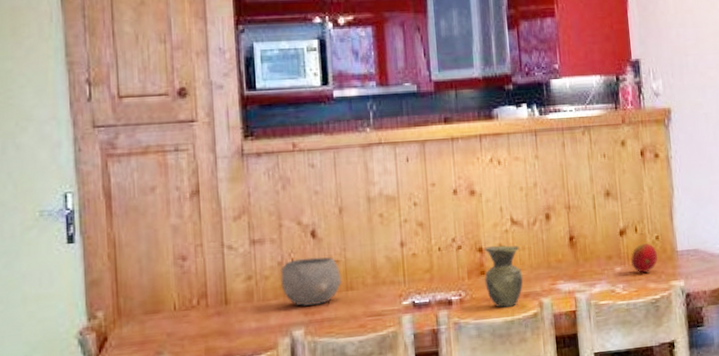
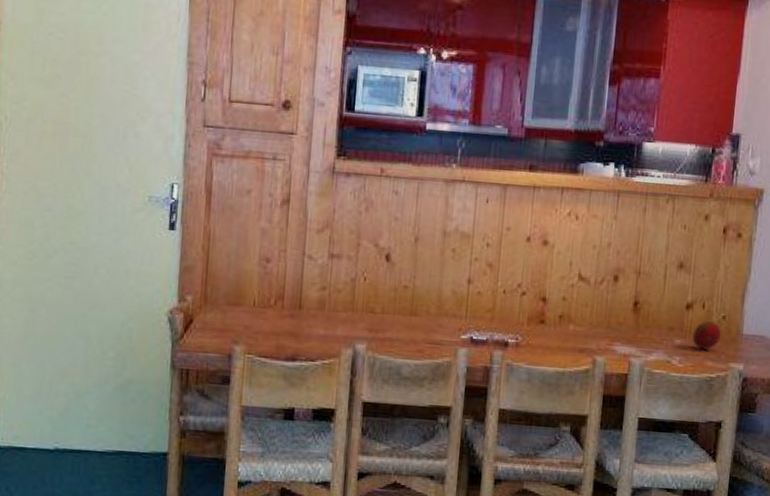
bowl: present [280,256,342,307] -> none [351,278,408,324]
vase: present [485,245,524,308] -> none [543,297,583,359]

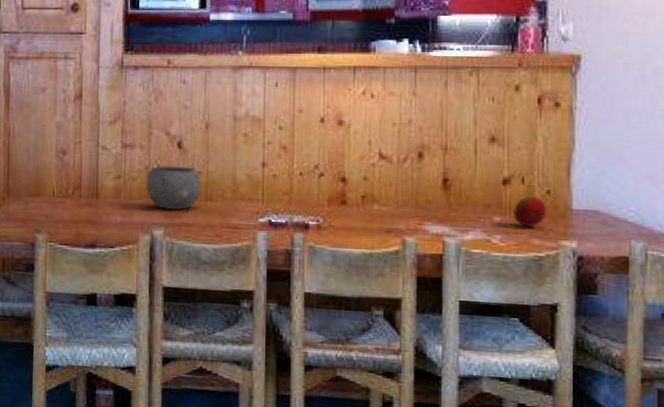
bowl: none [351,278,408,324] -> present [146,165,203,210]

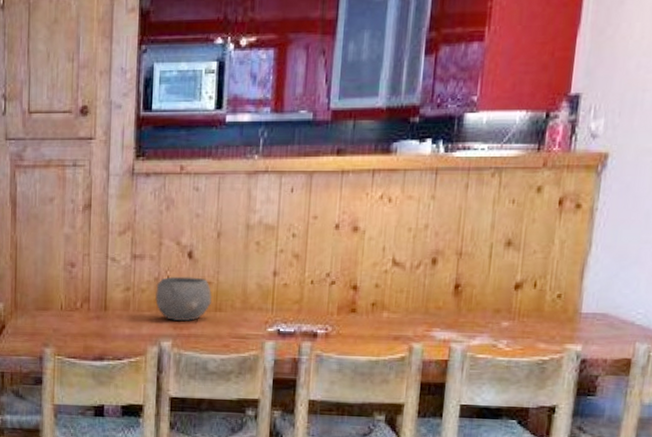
fruit: present [514,197,546,227] -> none [522,301,555,331]

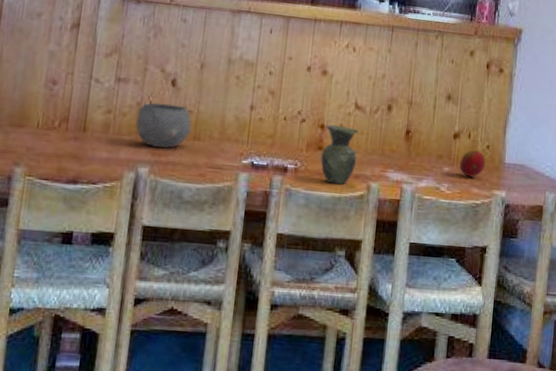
vase: none [354,284,397,347] -> present [320,124,359,185]
fruit: none [522,301,555,331] -> present [459,150,485,177]

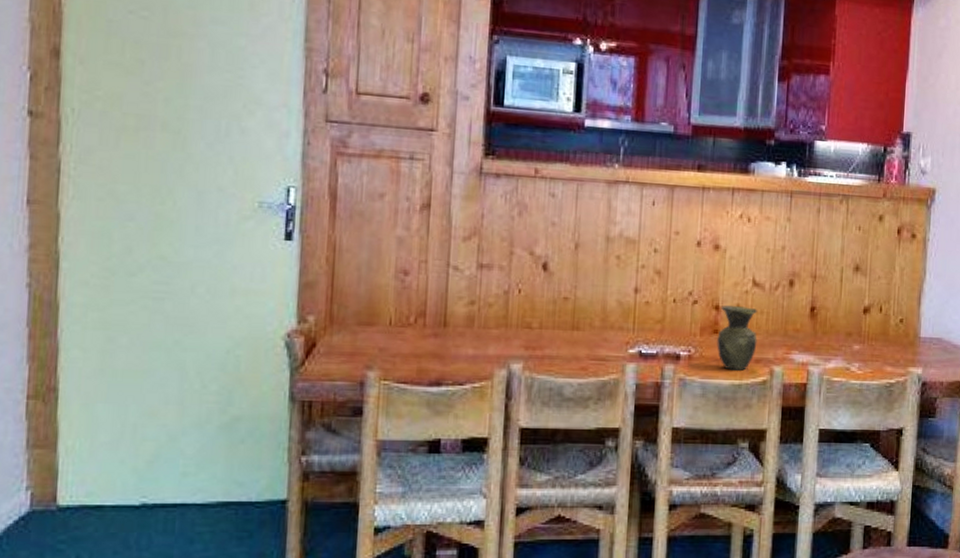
bowl: present [136,102,192,148] -> none [504,290,569,341]
fruit: present [459,150,485,177] -> none [871,325,899,355]

